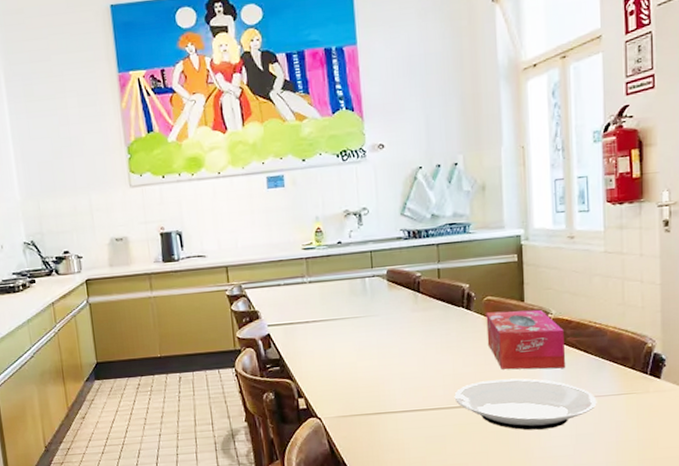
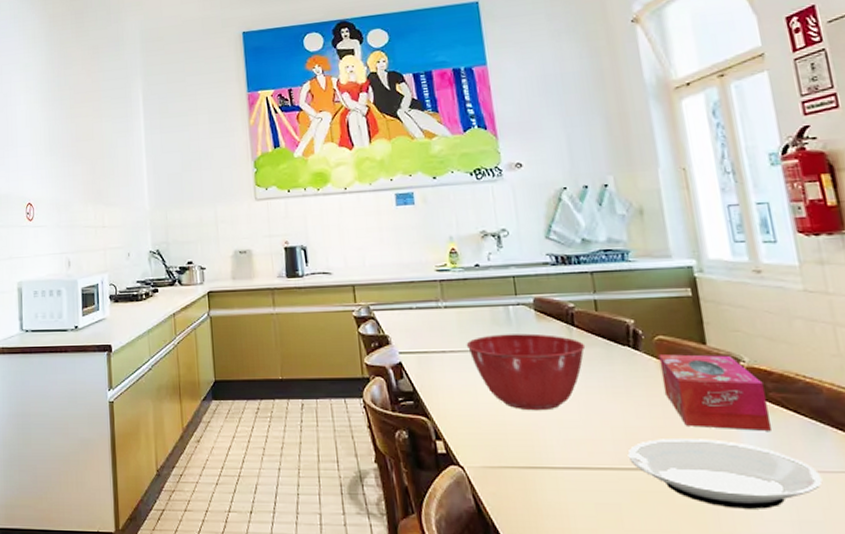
mixing bowl: none [327,301,428,367] -> present [466,333,586,411]

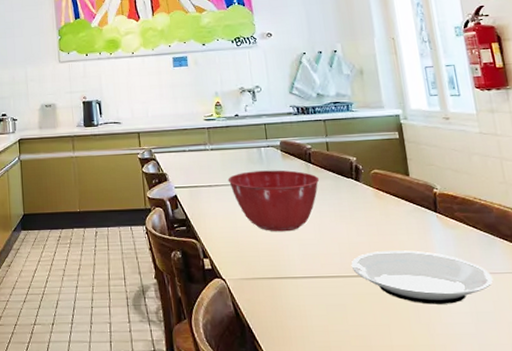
tissue box: present [658,354,773,431] -> none [374,184,457,243]

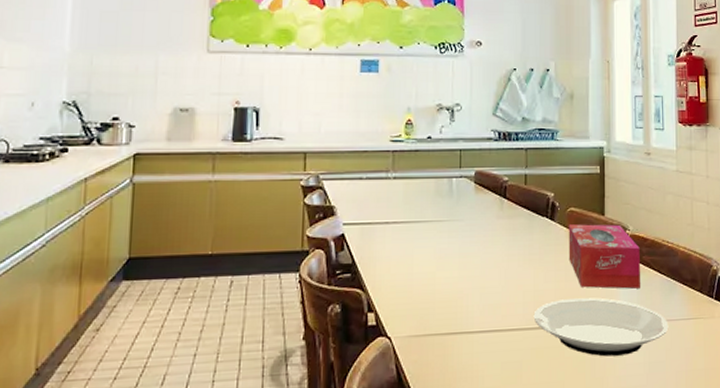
mixing bowl: present [227,170,320,232] -> none [409,205,513,279]
tissue box: none [374,184,457,243] -> present [568,224,641,289]

